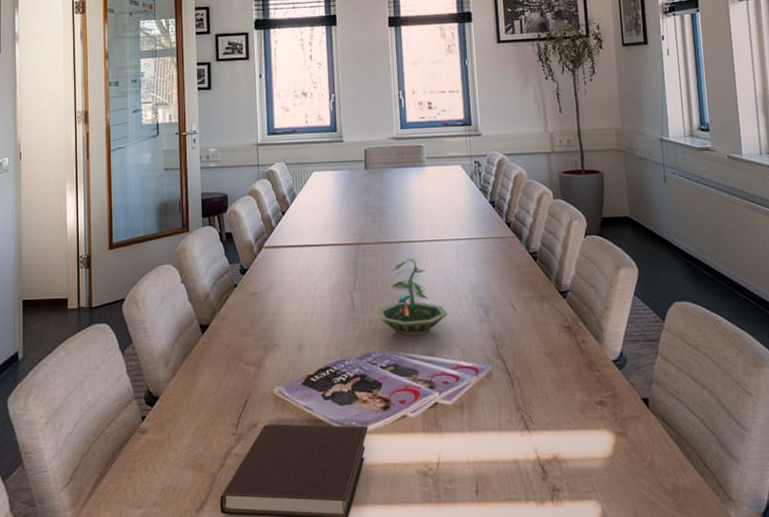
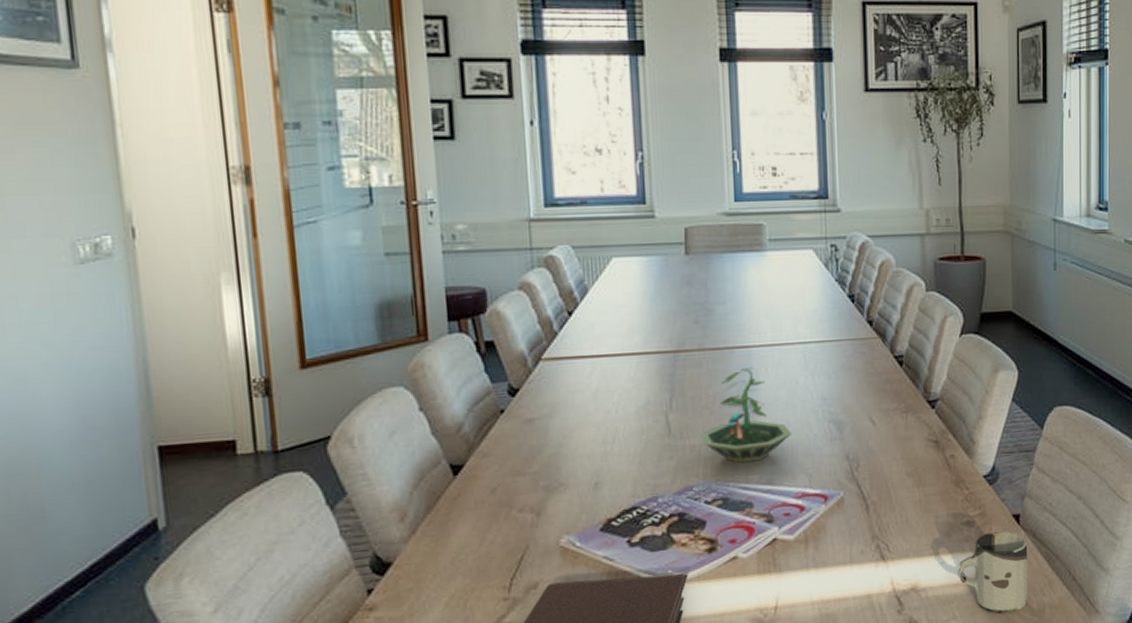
cup: none [594,413,662,491] -> present [958,531,1028,614]

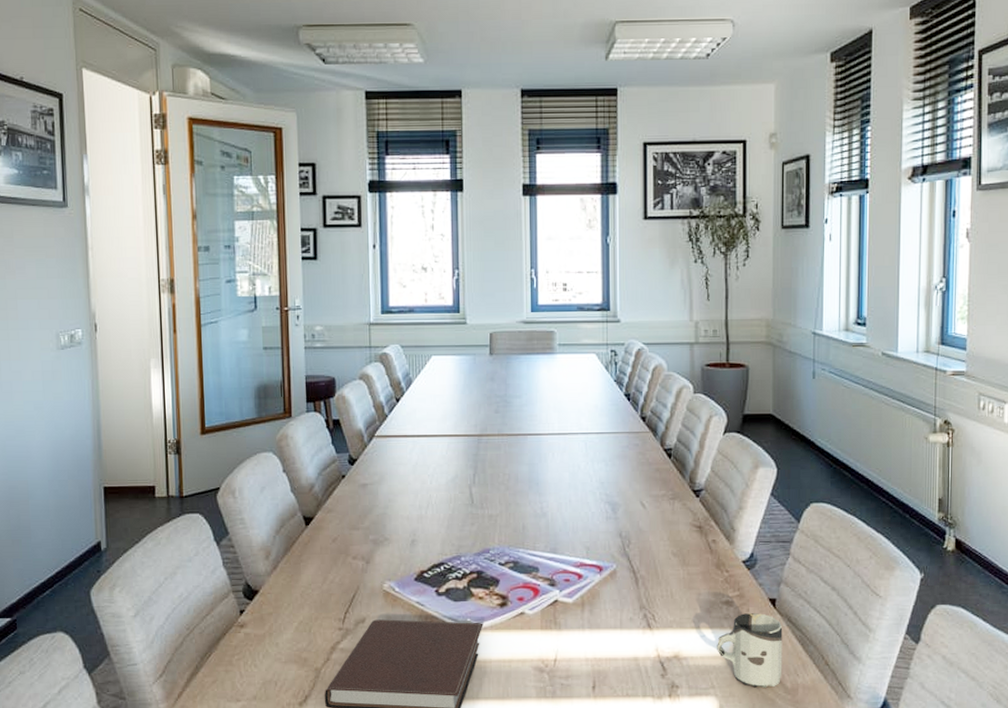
terrarium: present [701,367,791,463] -> none [497,452,573,532]

